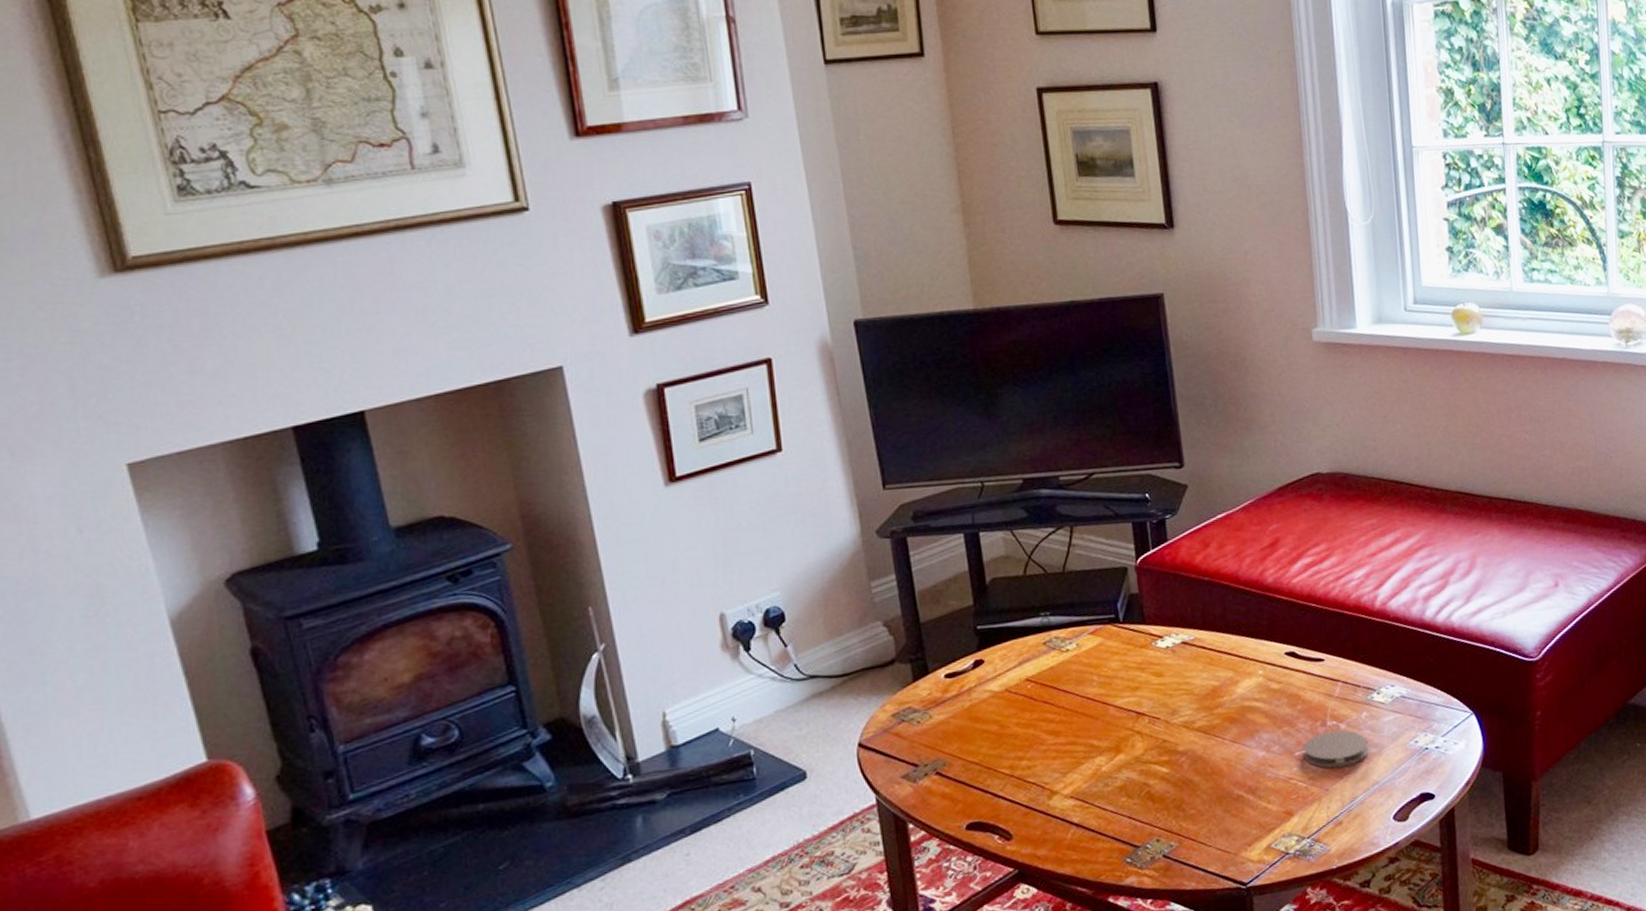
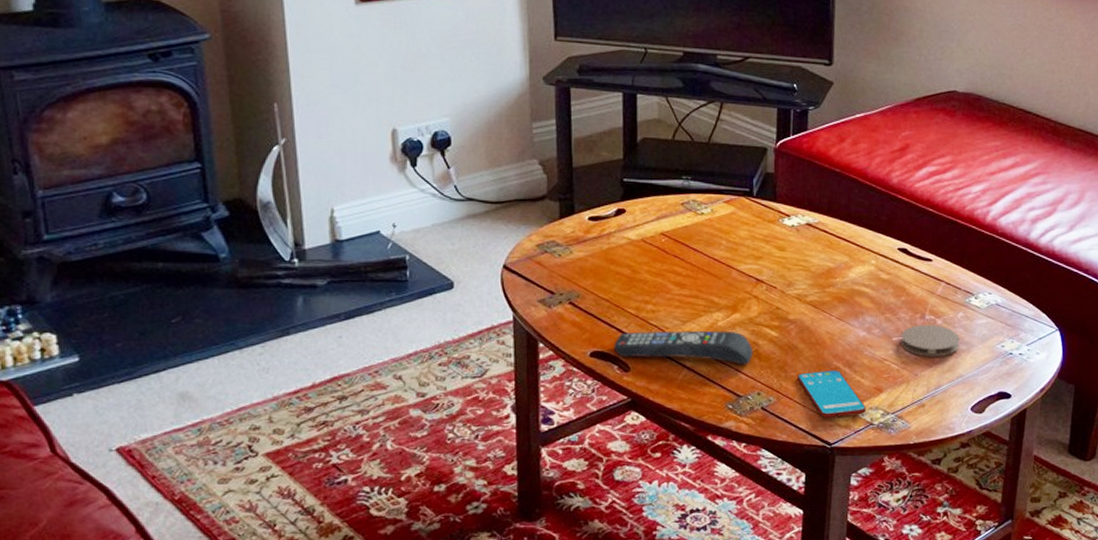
remote control: none [990,775,1145,824] -> present [613,331,754,365]
smartphone: none [1197,799,1279,855] -> present [797,370,866,418]

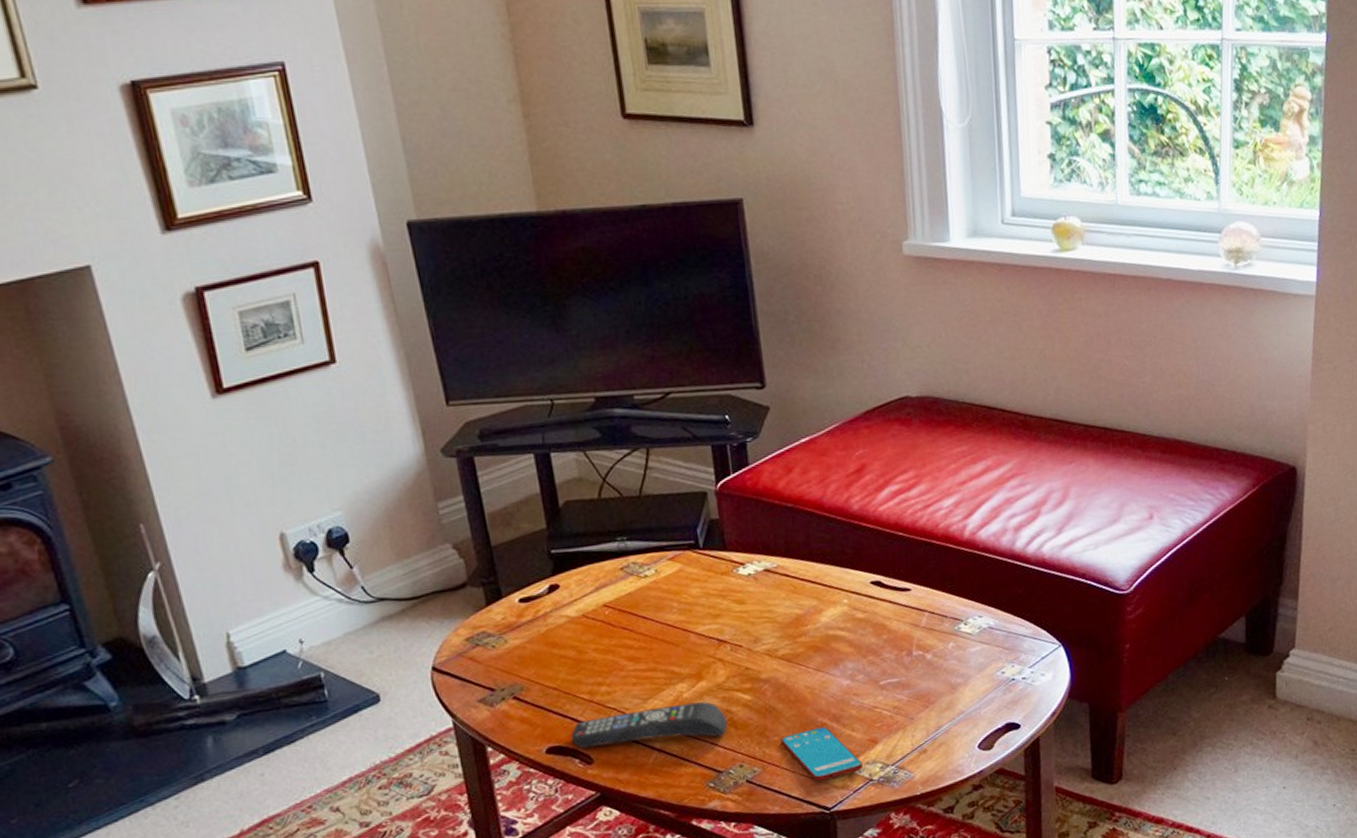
coaster: present [900,325,960,357] -> none [888,660,955,698]

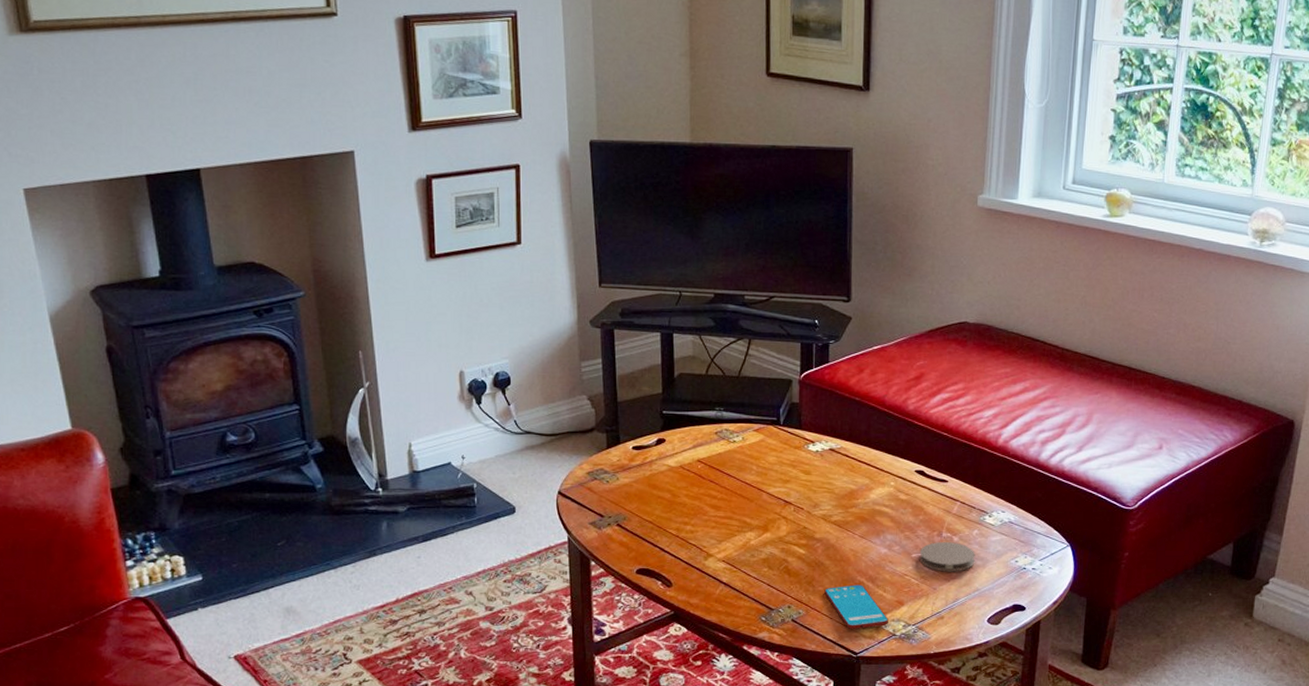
remote control: present [570,701,728,749] -> none [657,549,784,580]
coaster: none [888,660,955,698] -> present [919,542,975,572]

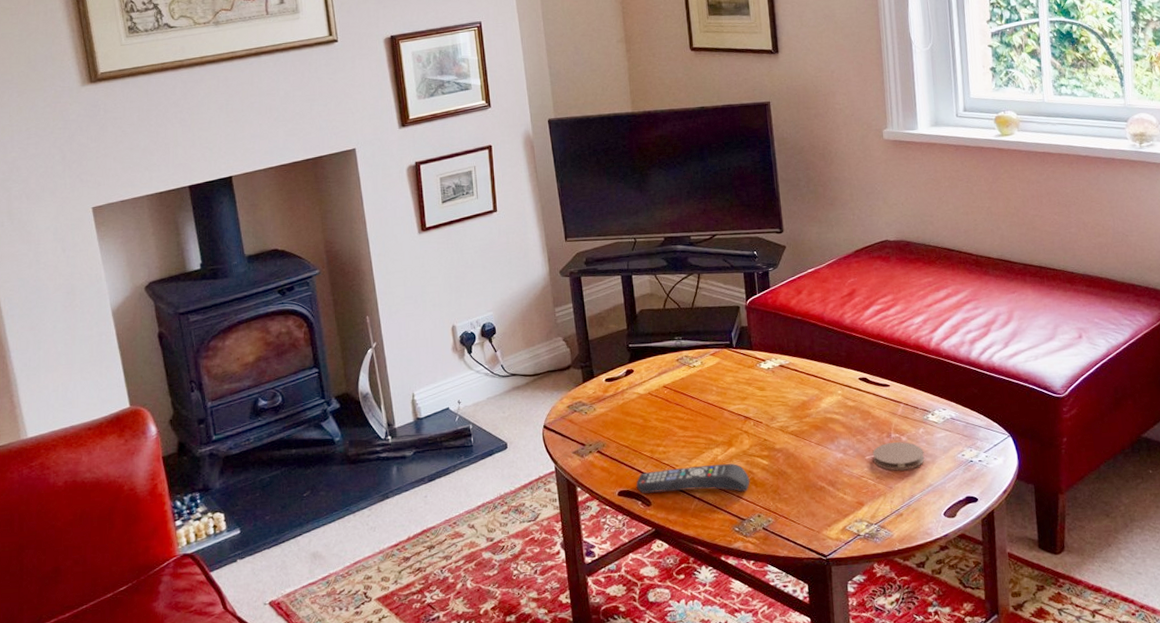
remote control: none [657,549,784,580] -> present [636,463,750,494]
smartphone: present [824,584,888,629] -> none [789,489,852,533]

